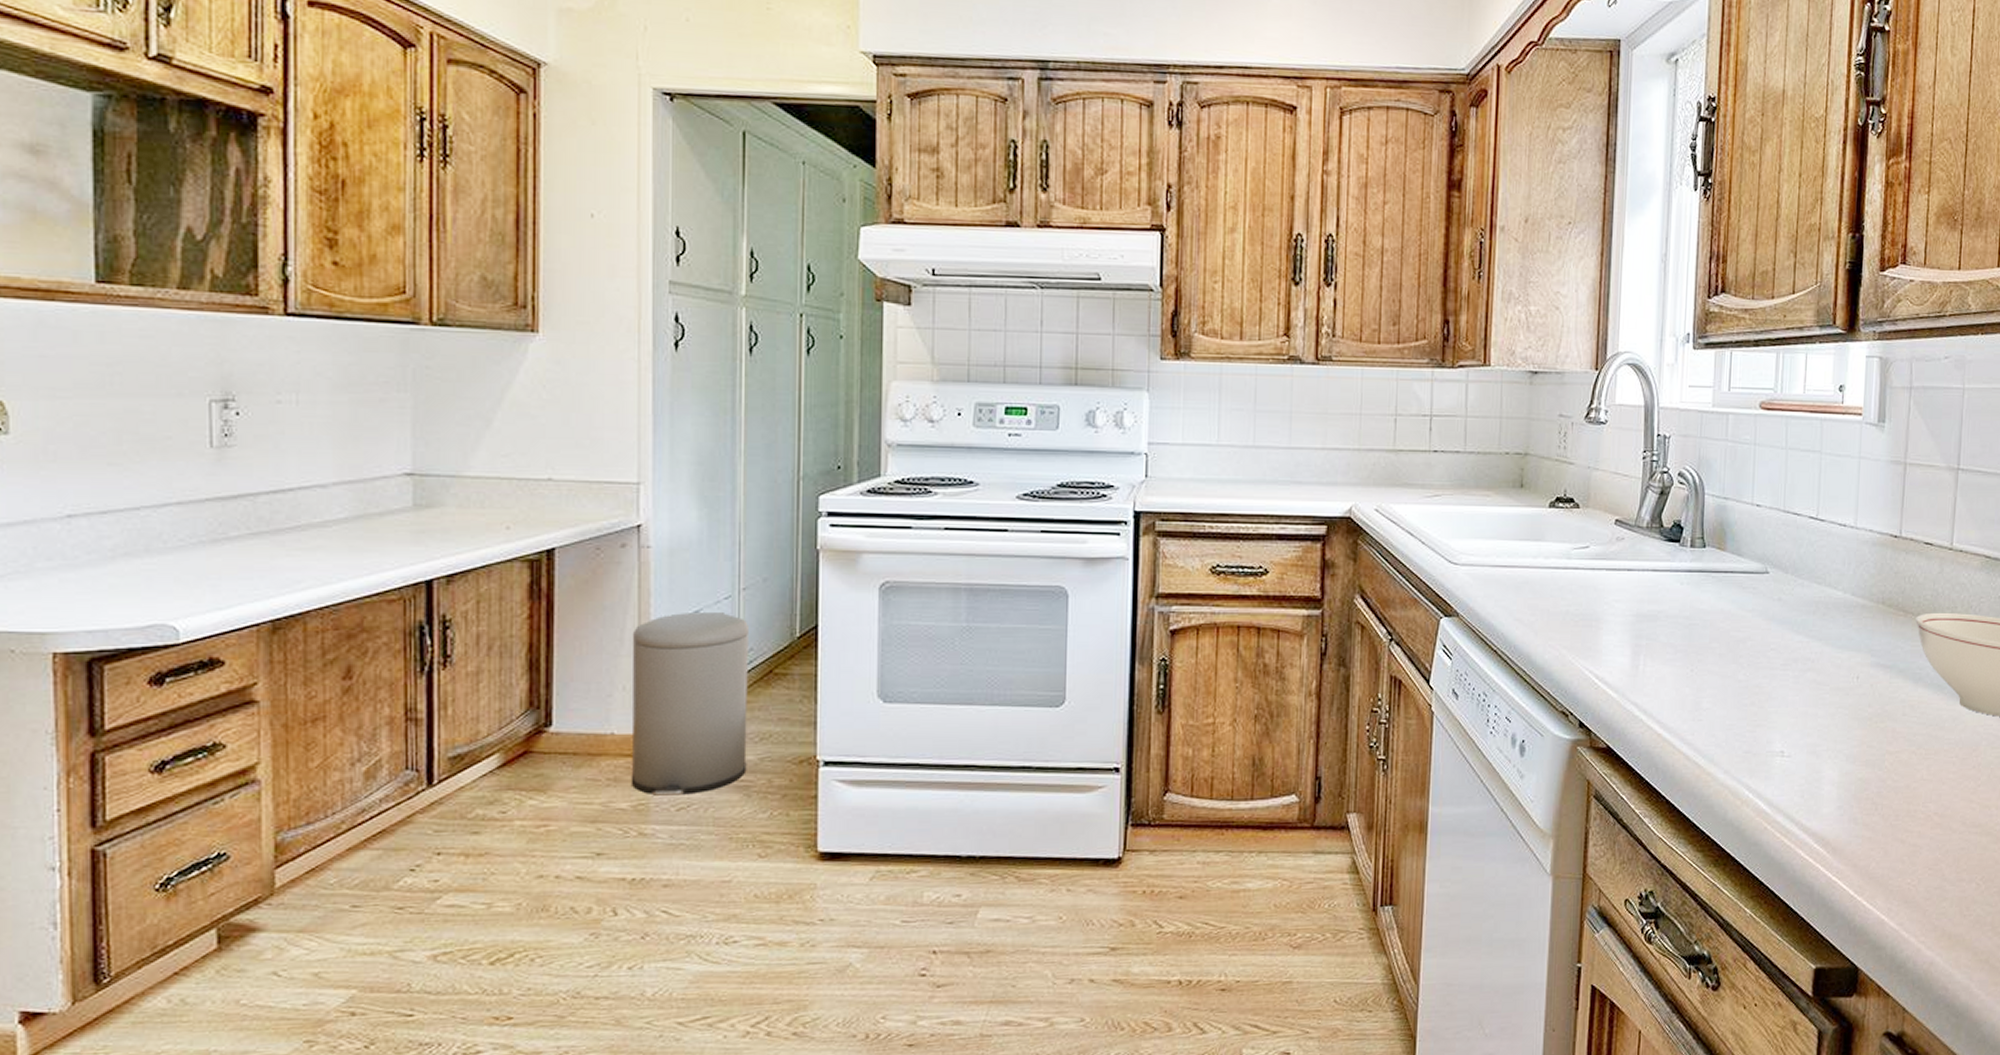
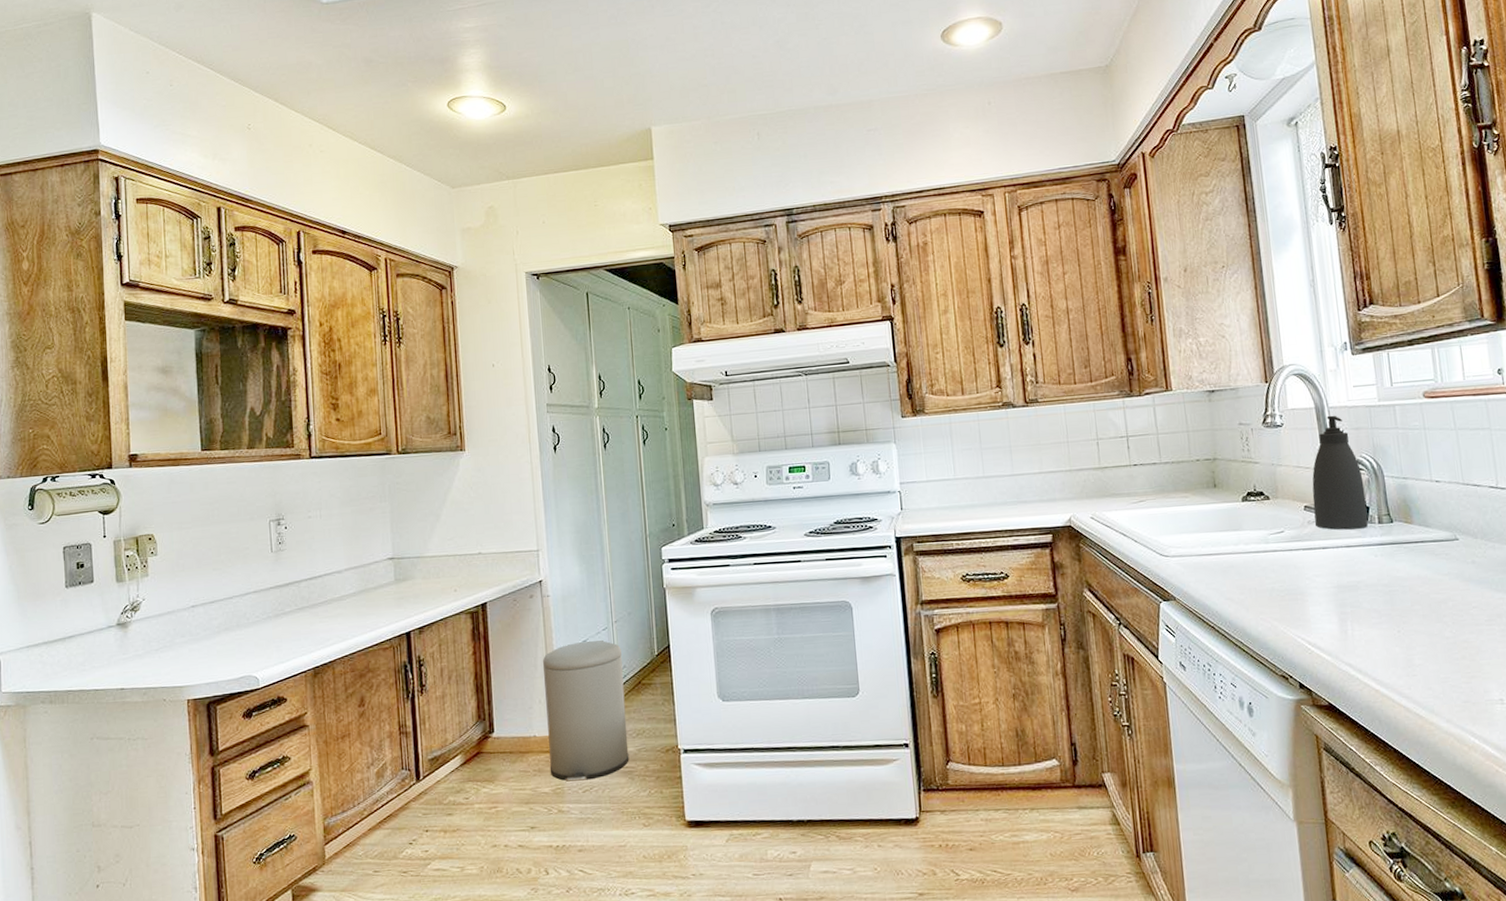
soap dispenser: none [1624,417,1683,551] -> present [1312,415,1369,530]

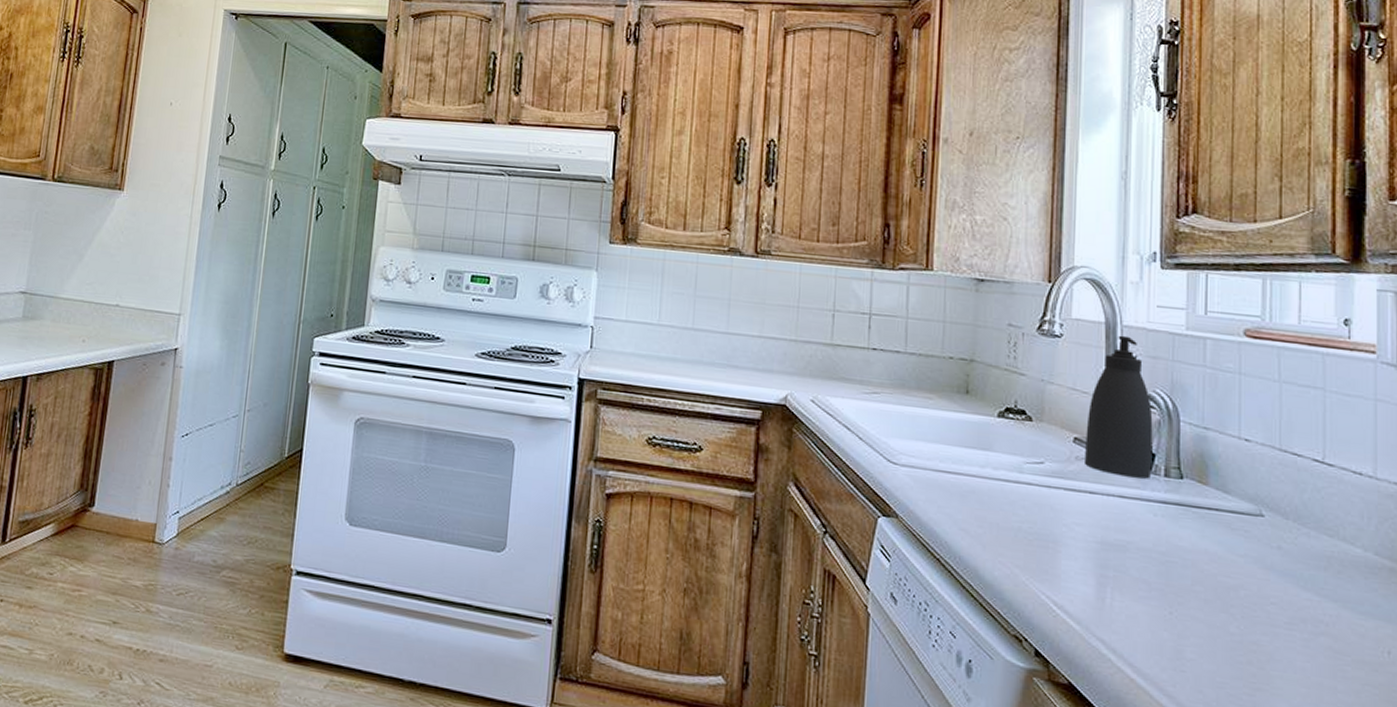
pedal bin: present [542,640,629,782] -> none [145,424,249,583]

